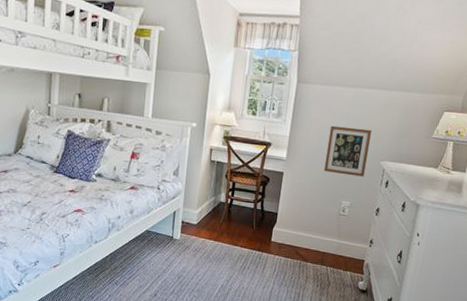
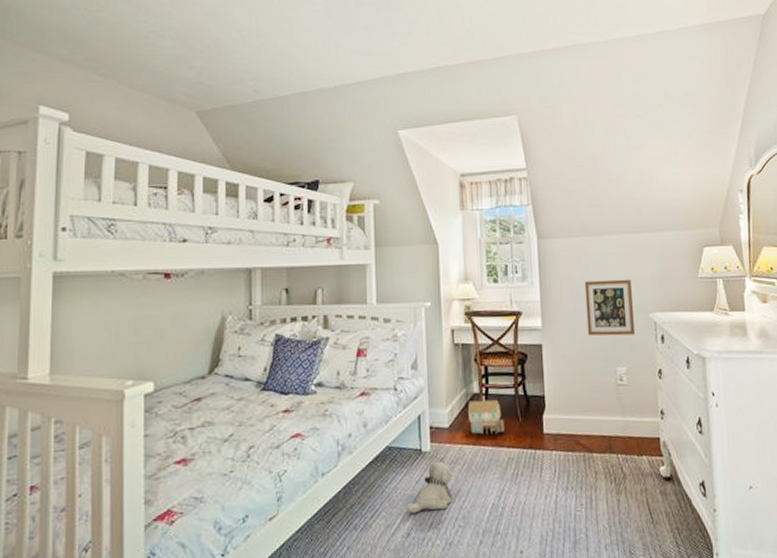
plush toy: none [156,247,195,282] -> present [406,461,453,514]
toy house: none [213,205,241,235] -> present [467,396,505,435]

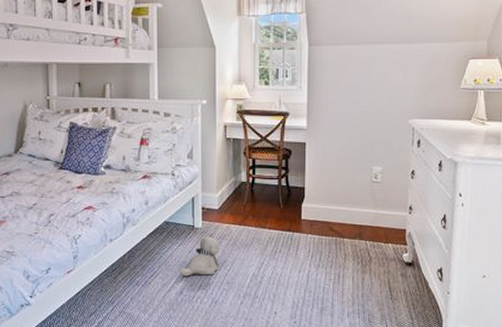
toy house: present [467,396,505,435] -> none [235,184,267,217]
picture frame: present [584,279,635,336] -> none [349,87,394,138]

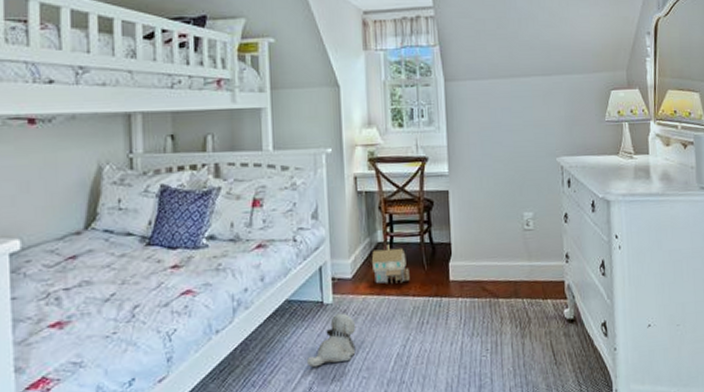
toy house: none [235,184,267,217] -> present [371,244,410,284]

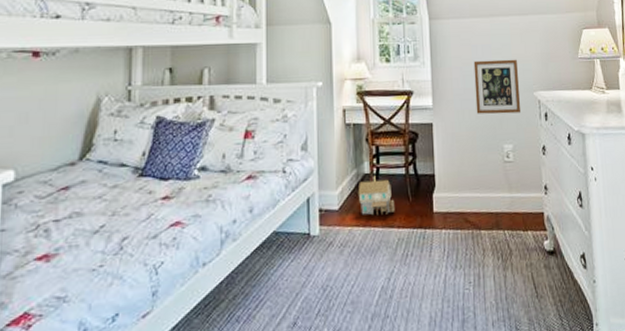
plush toy: present [307,313,356,368] -> none [293,245,342,302]
picture frame: none [492,122,542,181] -> present [473,59,520,114]

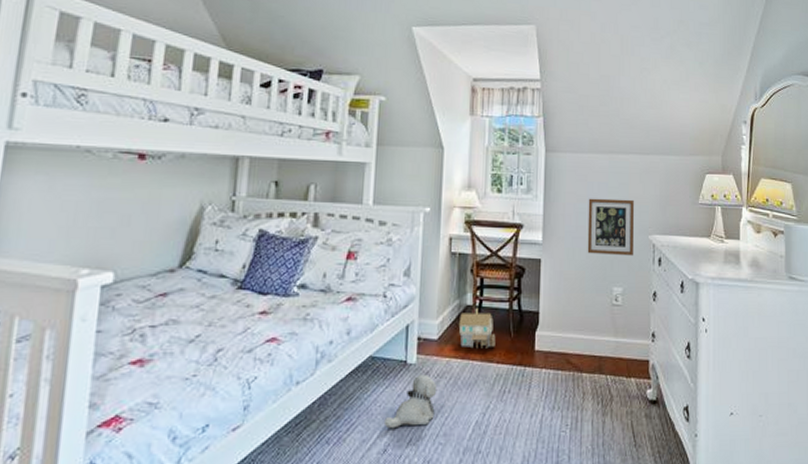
plush toy: none [293,245,342,302] -> present [385,374,437,429]

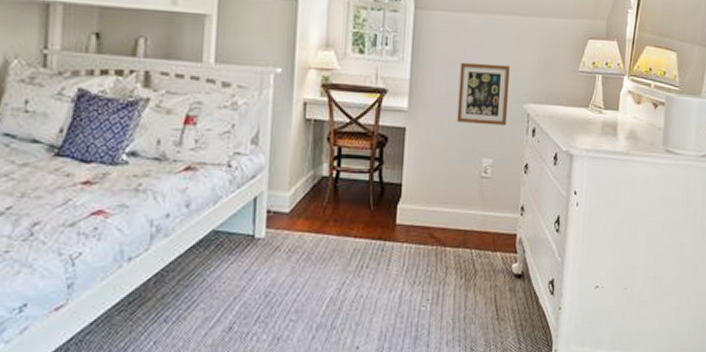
plush toy: present [385,374,437,429] -> none [230,249,289,306]
toy house: present [458,308,496,349] -> none [312,179,354,222]

